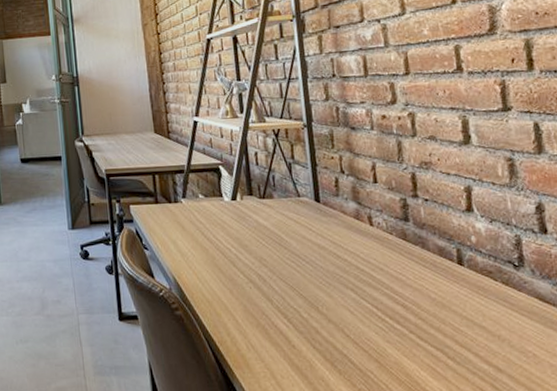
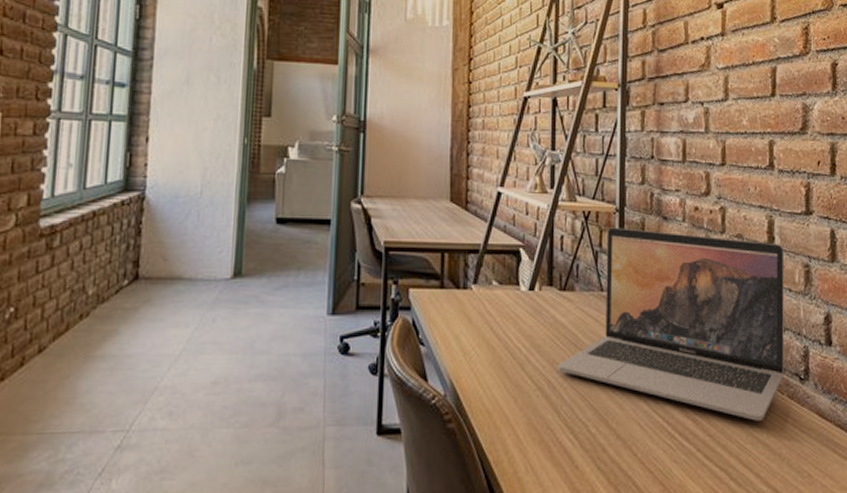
laptop: none [266,140,496,306] -> present [558,227,785,421]

